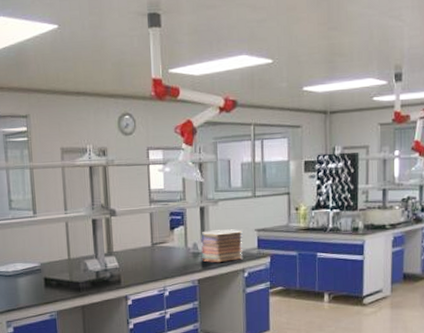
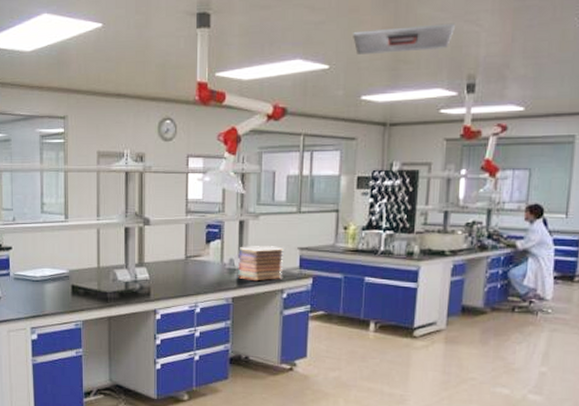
ceiling vent: none [292,18,381,49] -> present [353,23,455,55]

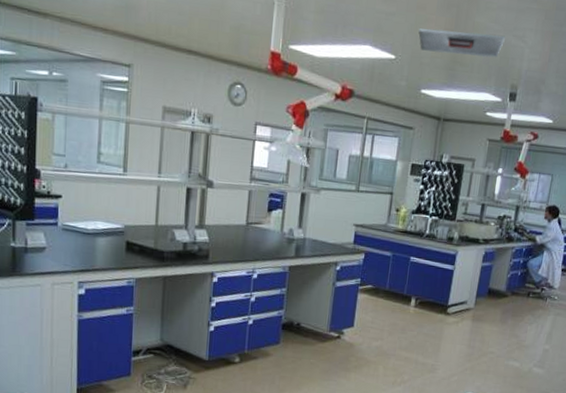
book stack: present [238,246,284,282] -> none [296,218,341,253]

